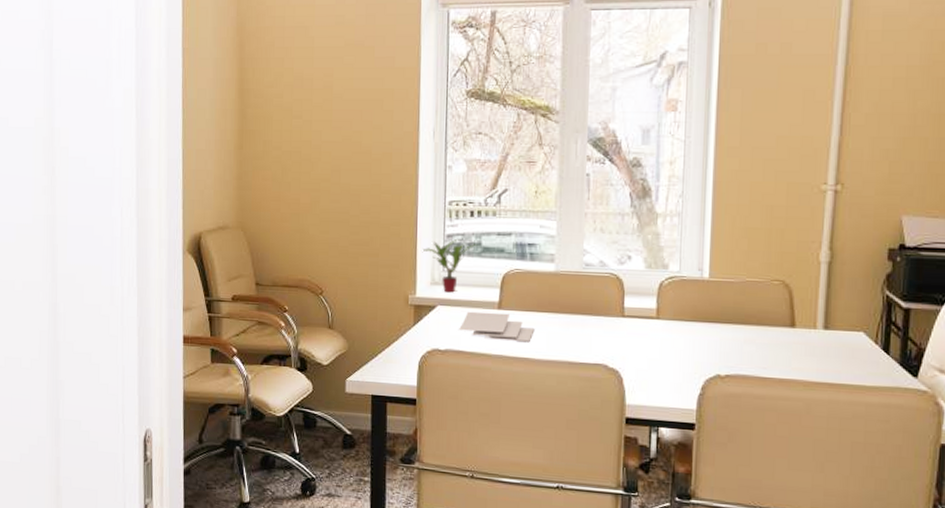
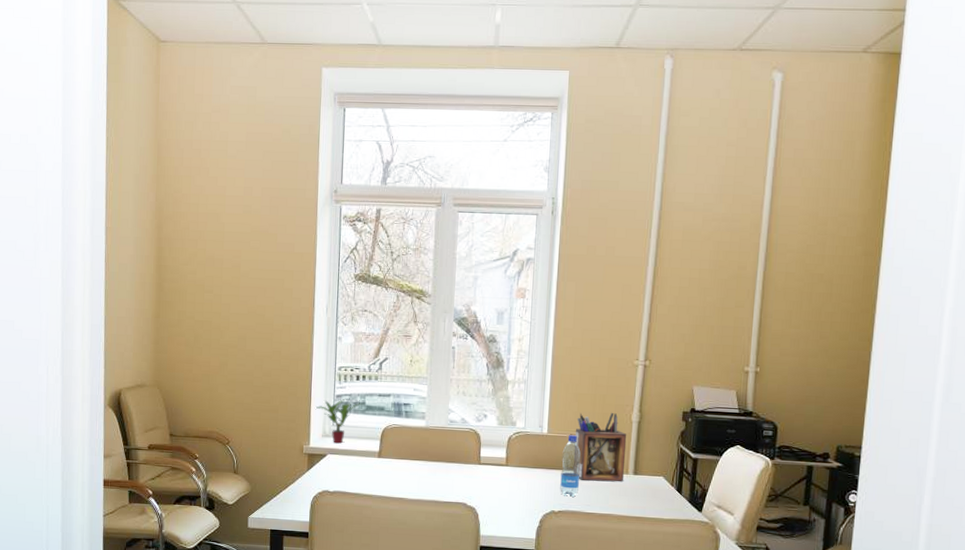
papers: present [459,311,535,342] -> none [345,459,408,484]
bottle: none [727,280,754,357] -> present [560,435,582,497]
desk organizer: none [745,250,814,339] -> present [575,412,627,482]

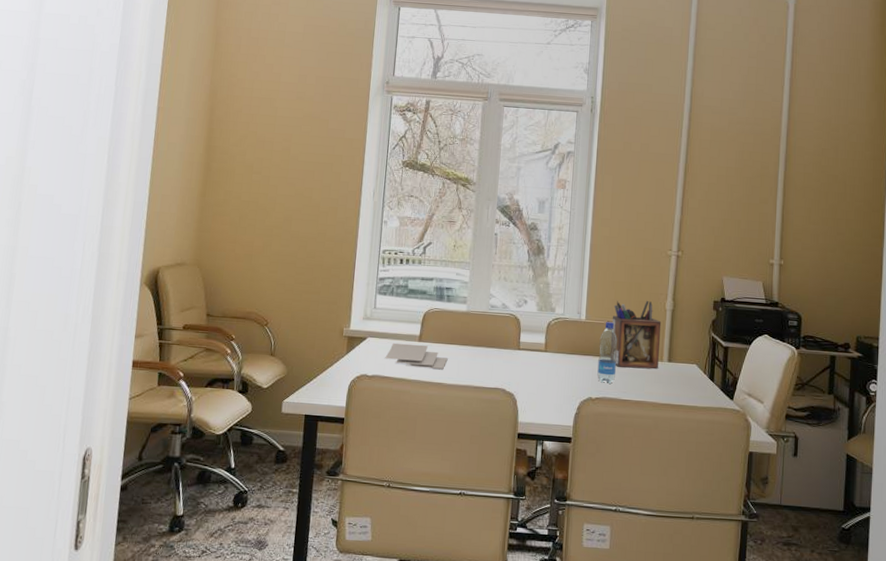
potted plant: present [316,398,363,444] -> none [359,281,406,327]
papers: none [345,459,408,484] -> present [385,342,448,369]

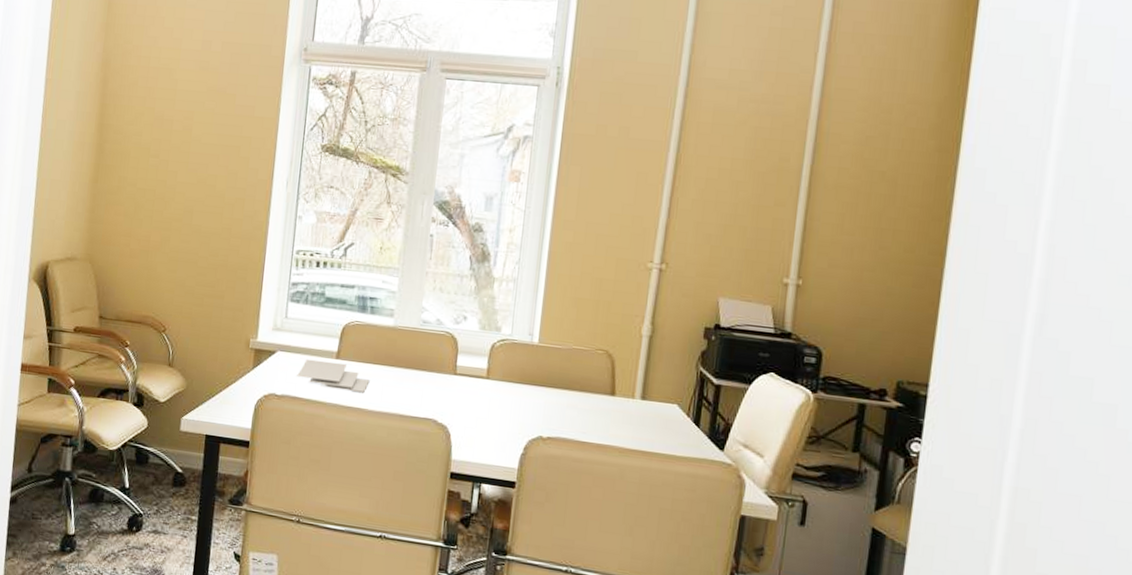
bottle: present [597,322,618,384] -> none [550,347,579,421]
desk organizer: present [612,300,662,369] -> none [571,321,635,407]

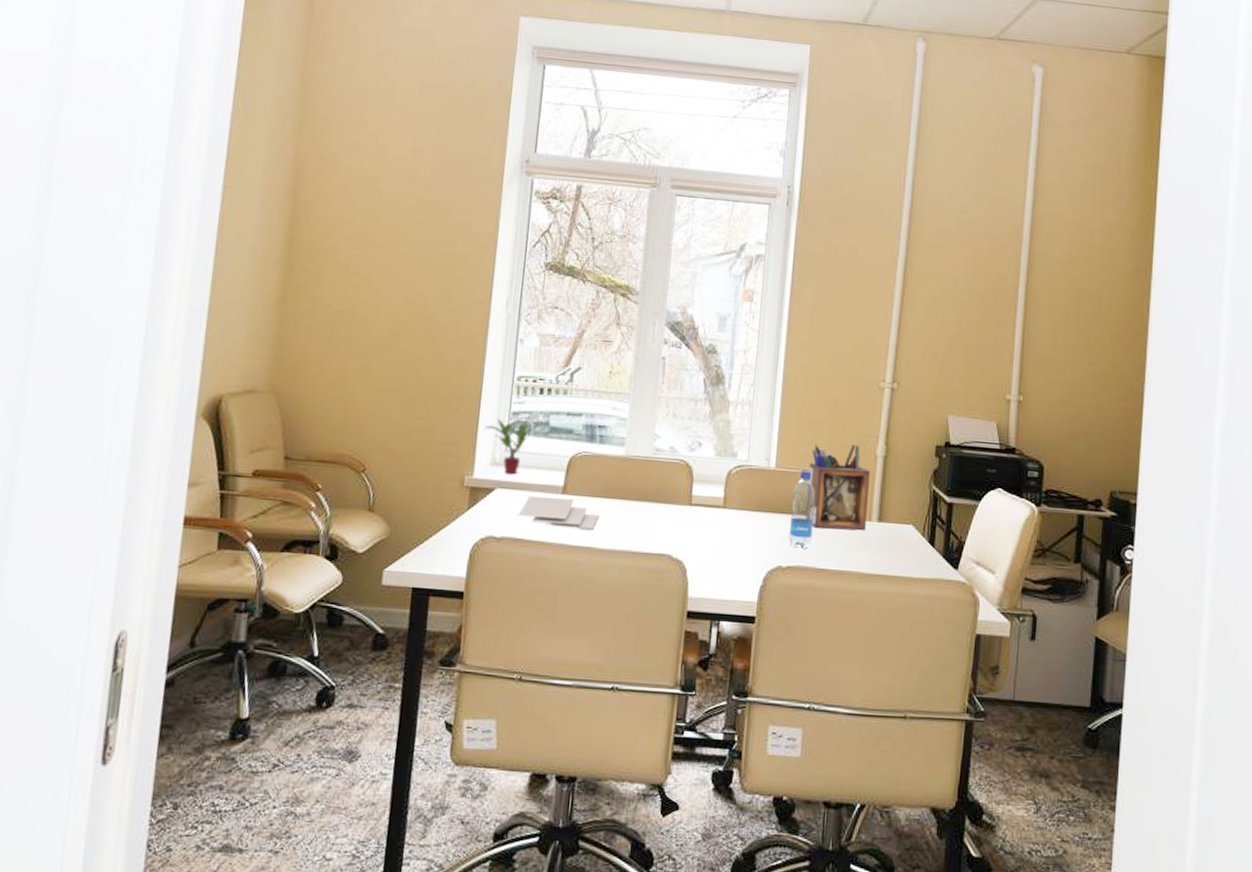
potted plant: none [268,287,323,340] -> present [485,416,547,475]
bottle: none [550,347,579,421] -> present [789,471,816,549]
desk organizer: none [571,321,635,407] -> present [808,443,871,530]

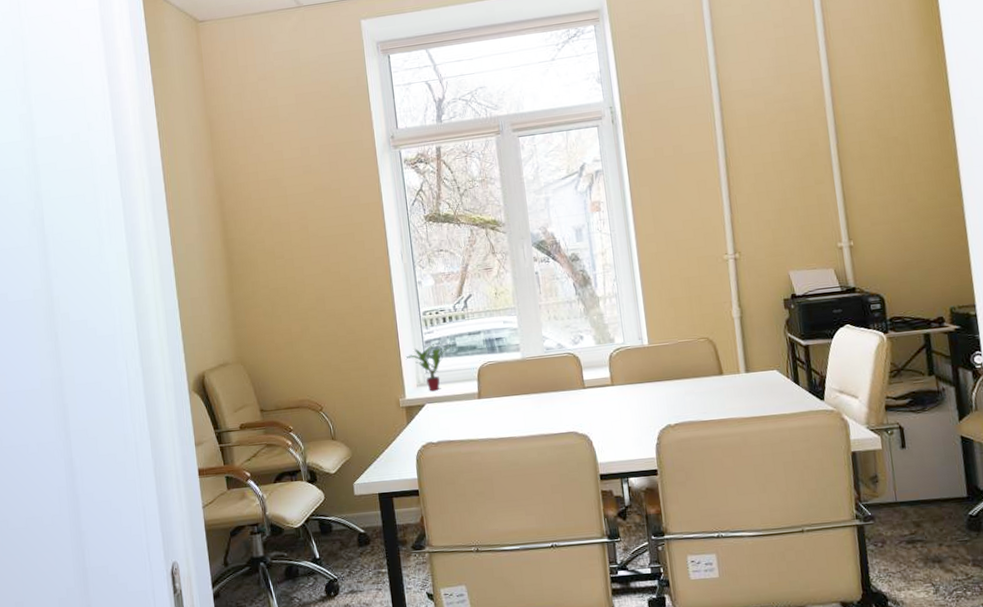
papers: present [518,495,600,529] -> none [447,401,512,427]
bottle: present [789,471,816,549] -> none [667,342,692,407]
desk organizer: present [808,443,871,530] -> none [676,311,736,388]

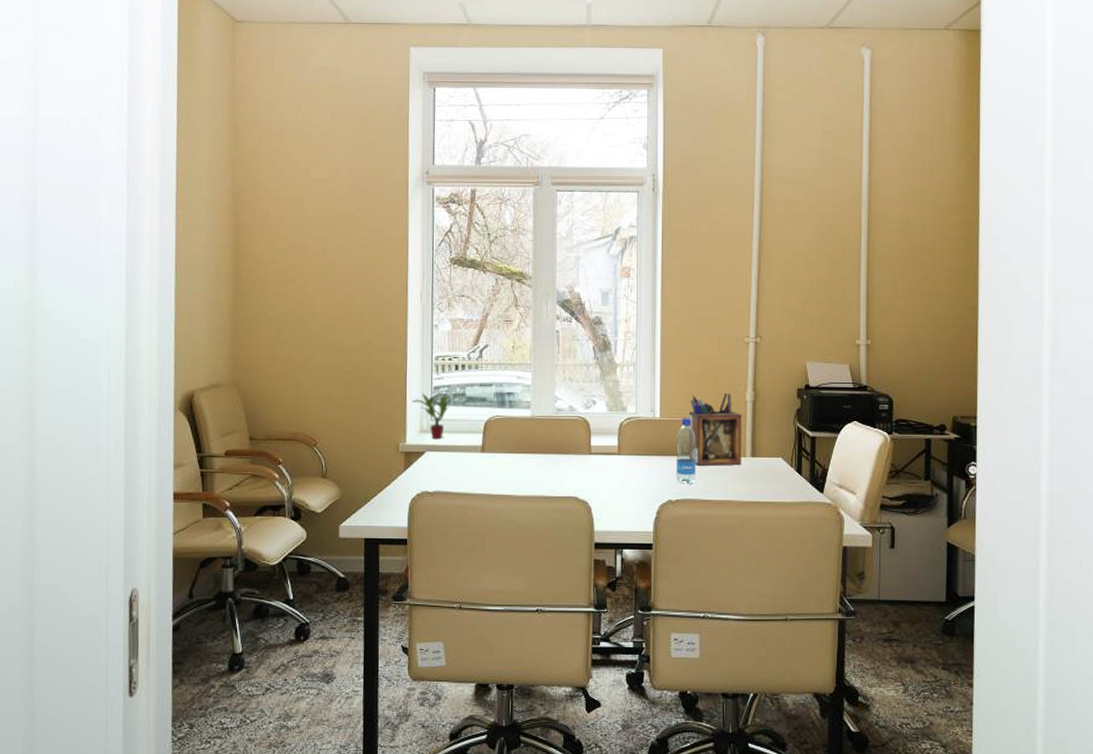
bottle: none [667,342,692,407] -> present [676,418,697,484]
desk organizer: none [676,311,736,388] -> present [688,392,742,466]

